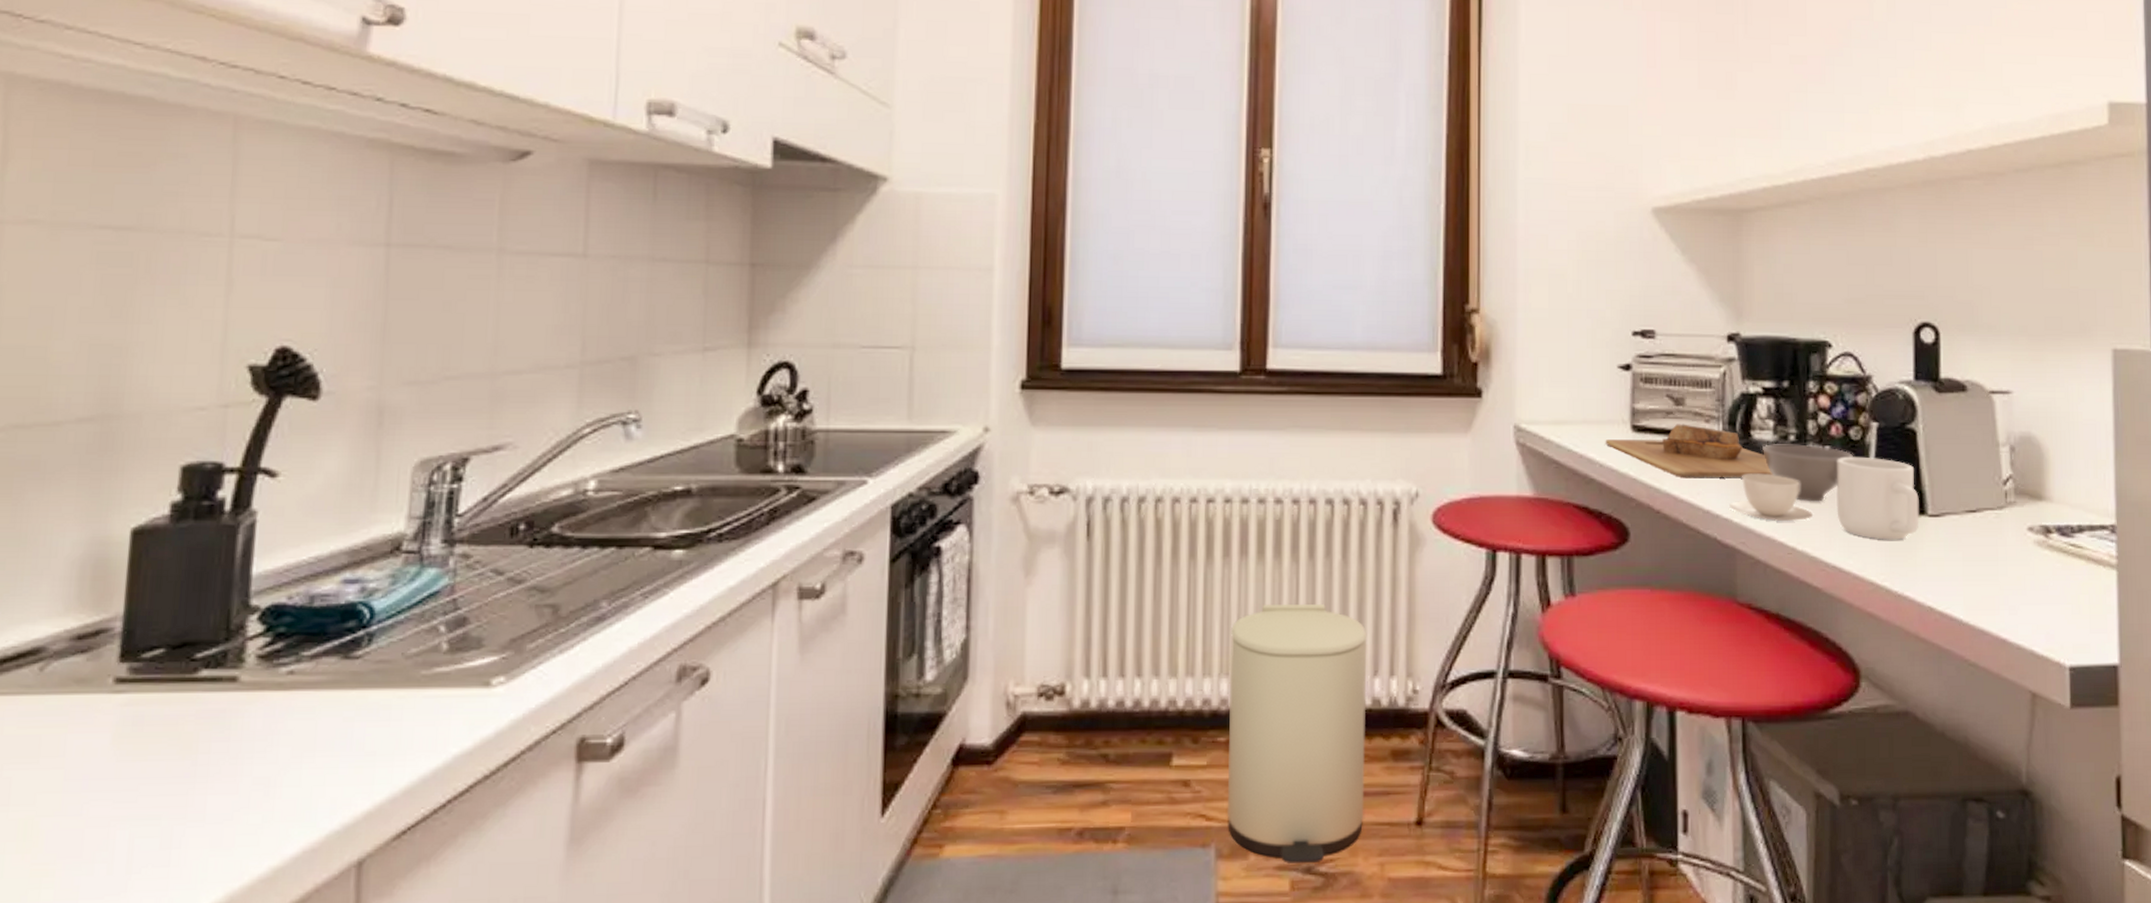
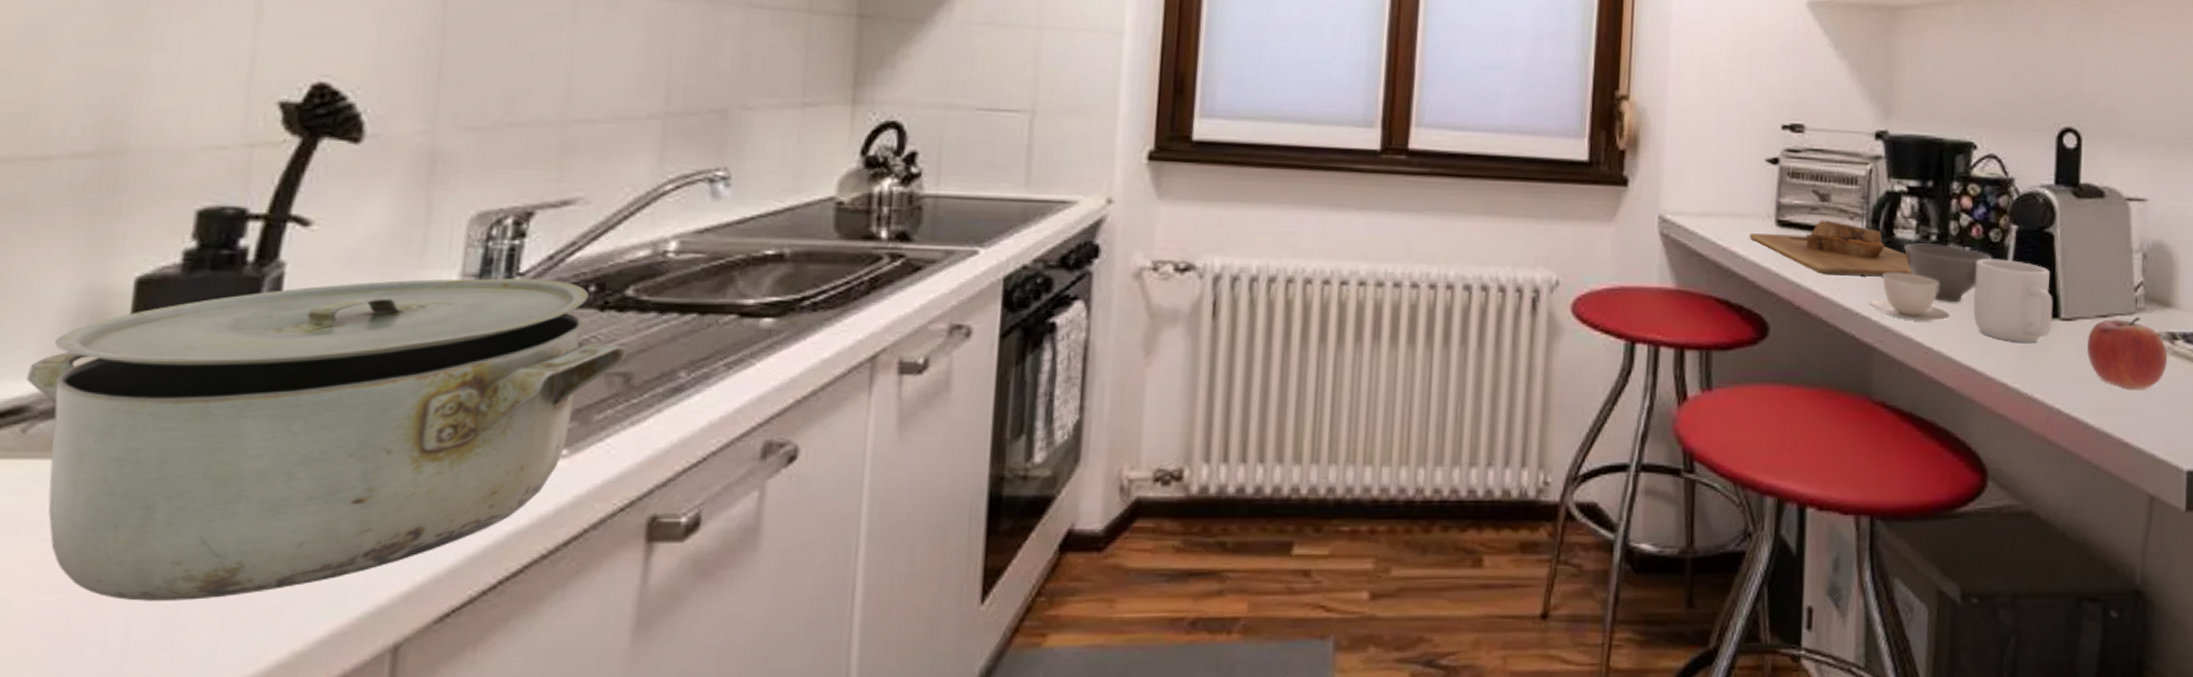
saucepan: none [42,519,554,822] -> present [26,278,627,601]
pedal bin: present [1227,604,1367,863] -> none [1347,392,1500,656]
fruit: none [1957,510,2042,585] -> present [2087,316,2167,389]

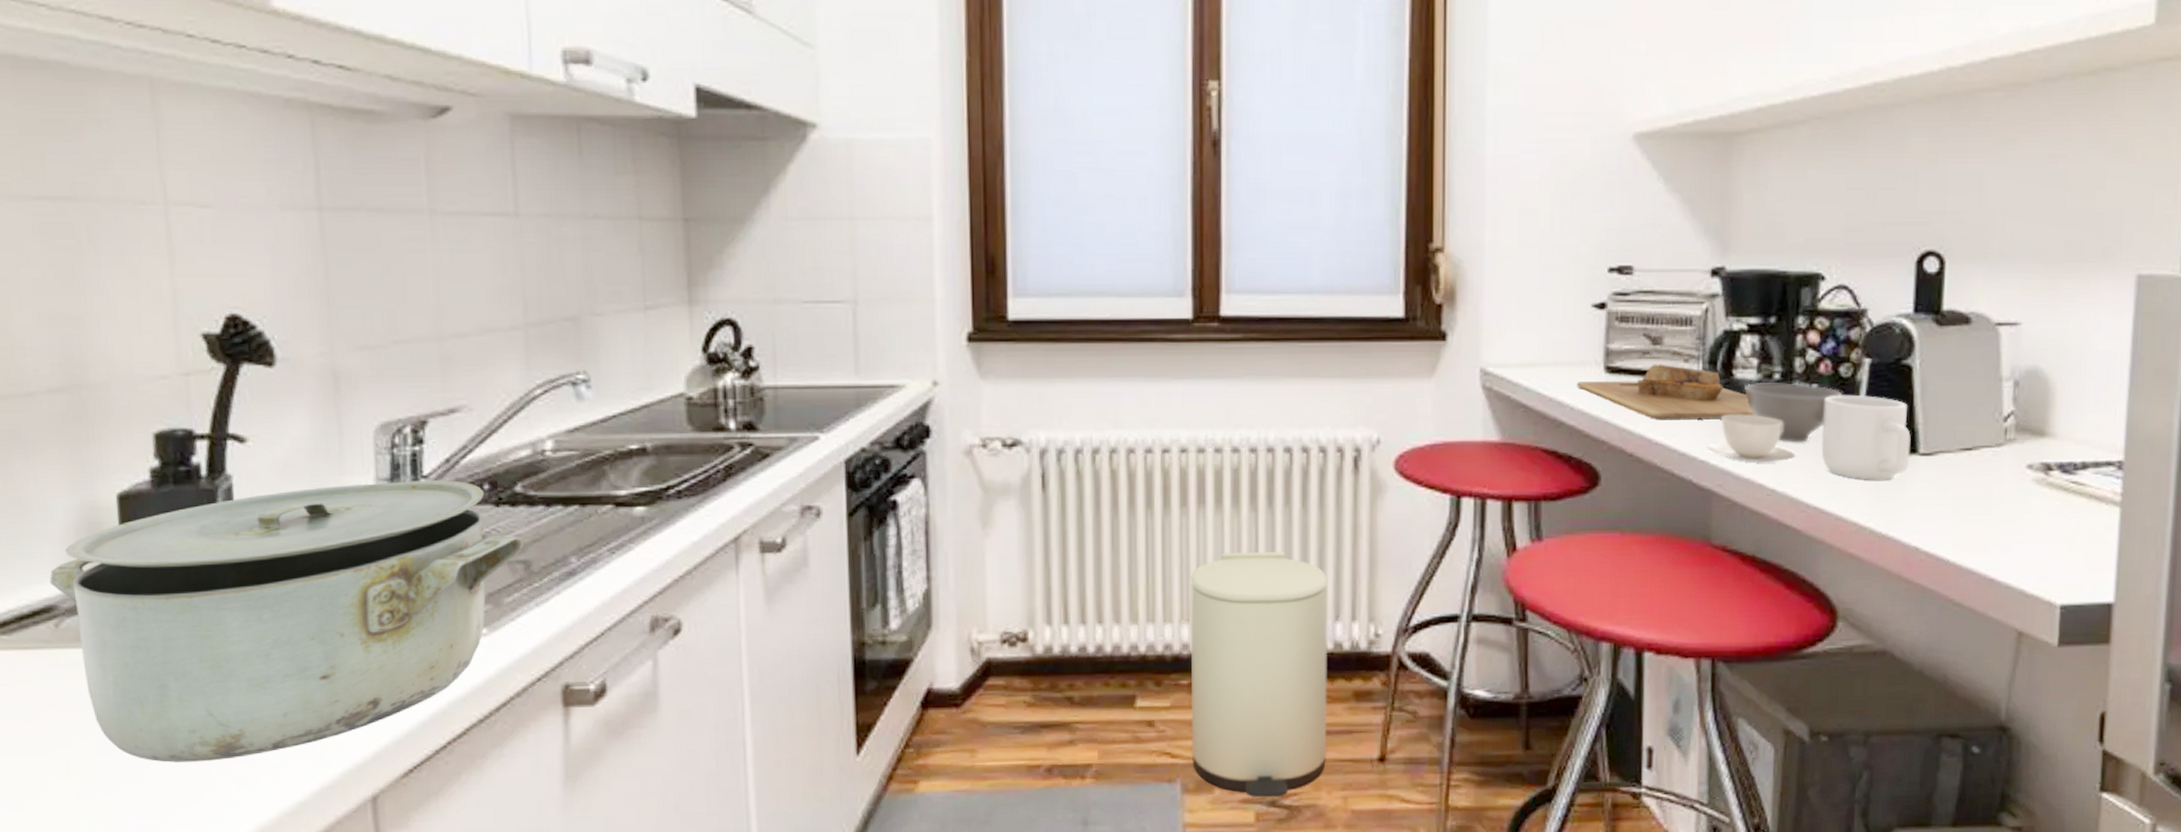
pedal bin: none [1347,392,1500,656] -> present [1190,552,1328,797]
fruit: present [2087,316,2167,389] -> none [1949,447,2040,524]

